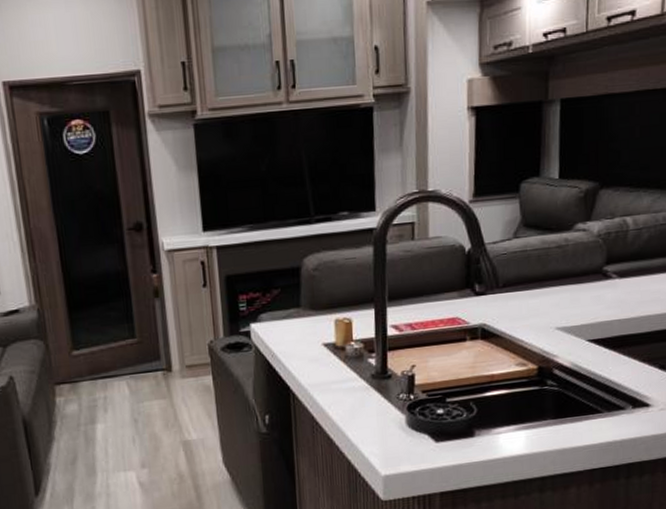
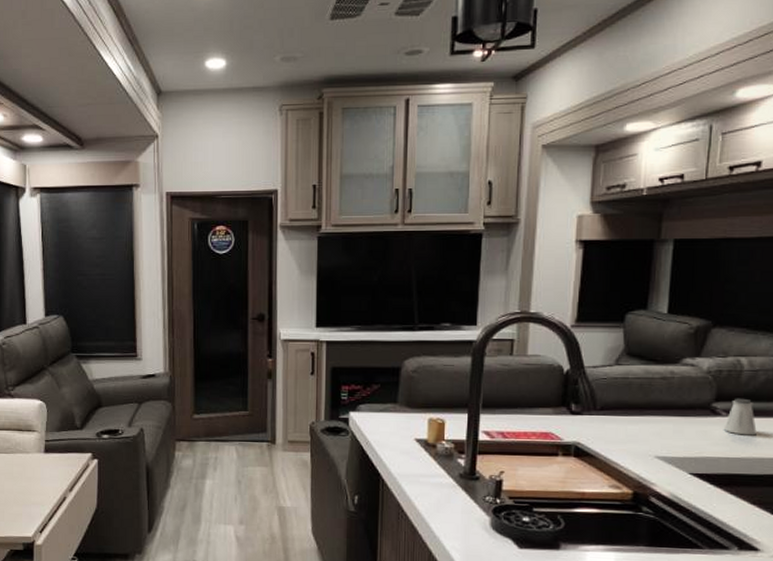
saltshaker: none [614,258,643,296] -> present [723,398,757,436]

